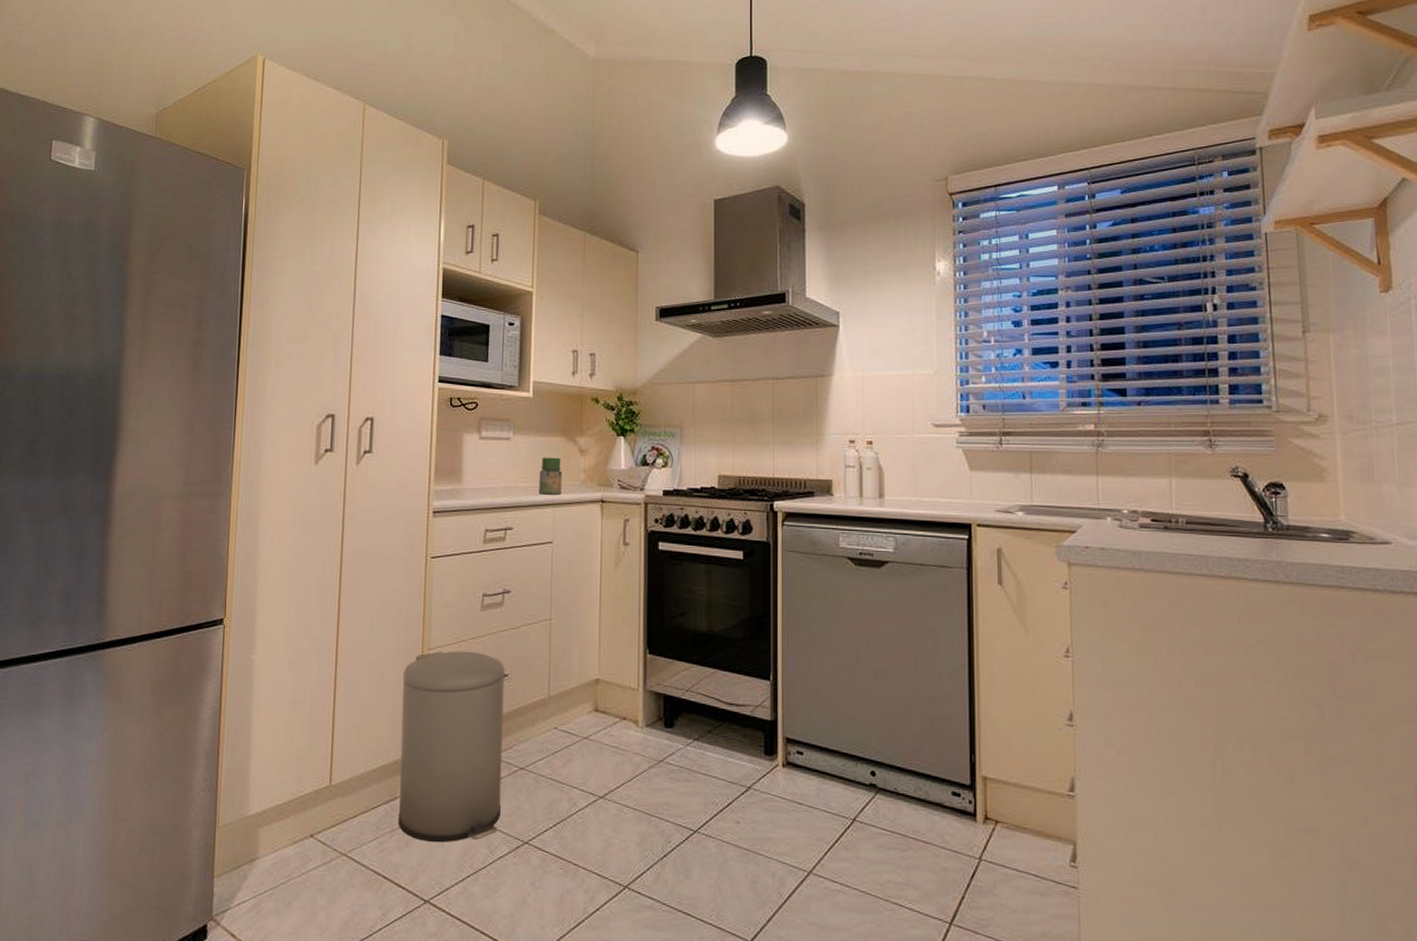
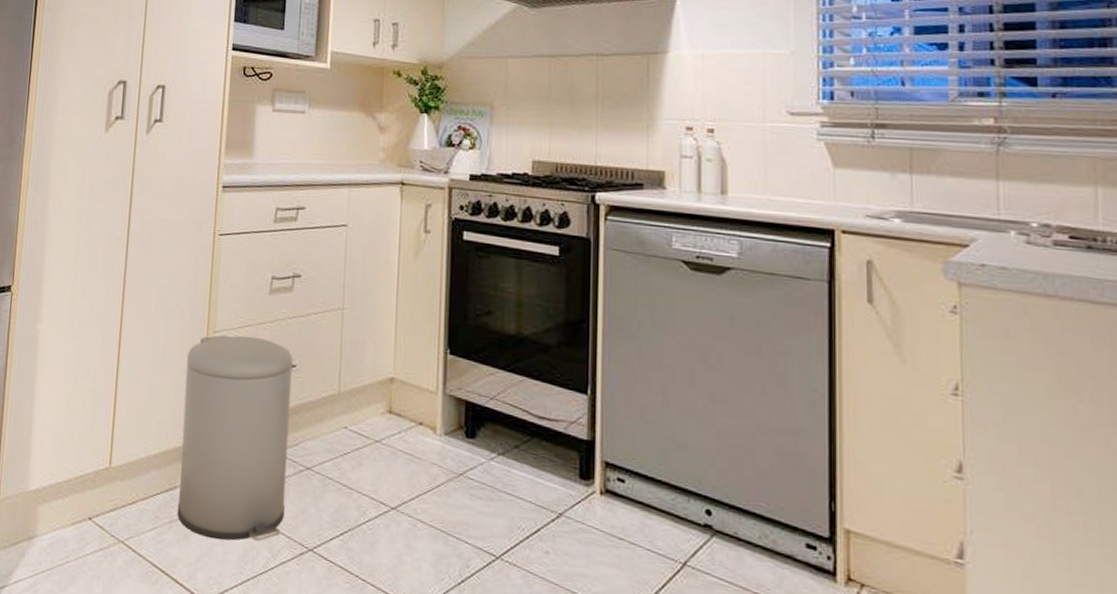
jar: present [538,457,562,496] -> none [333,133,359,176]

